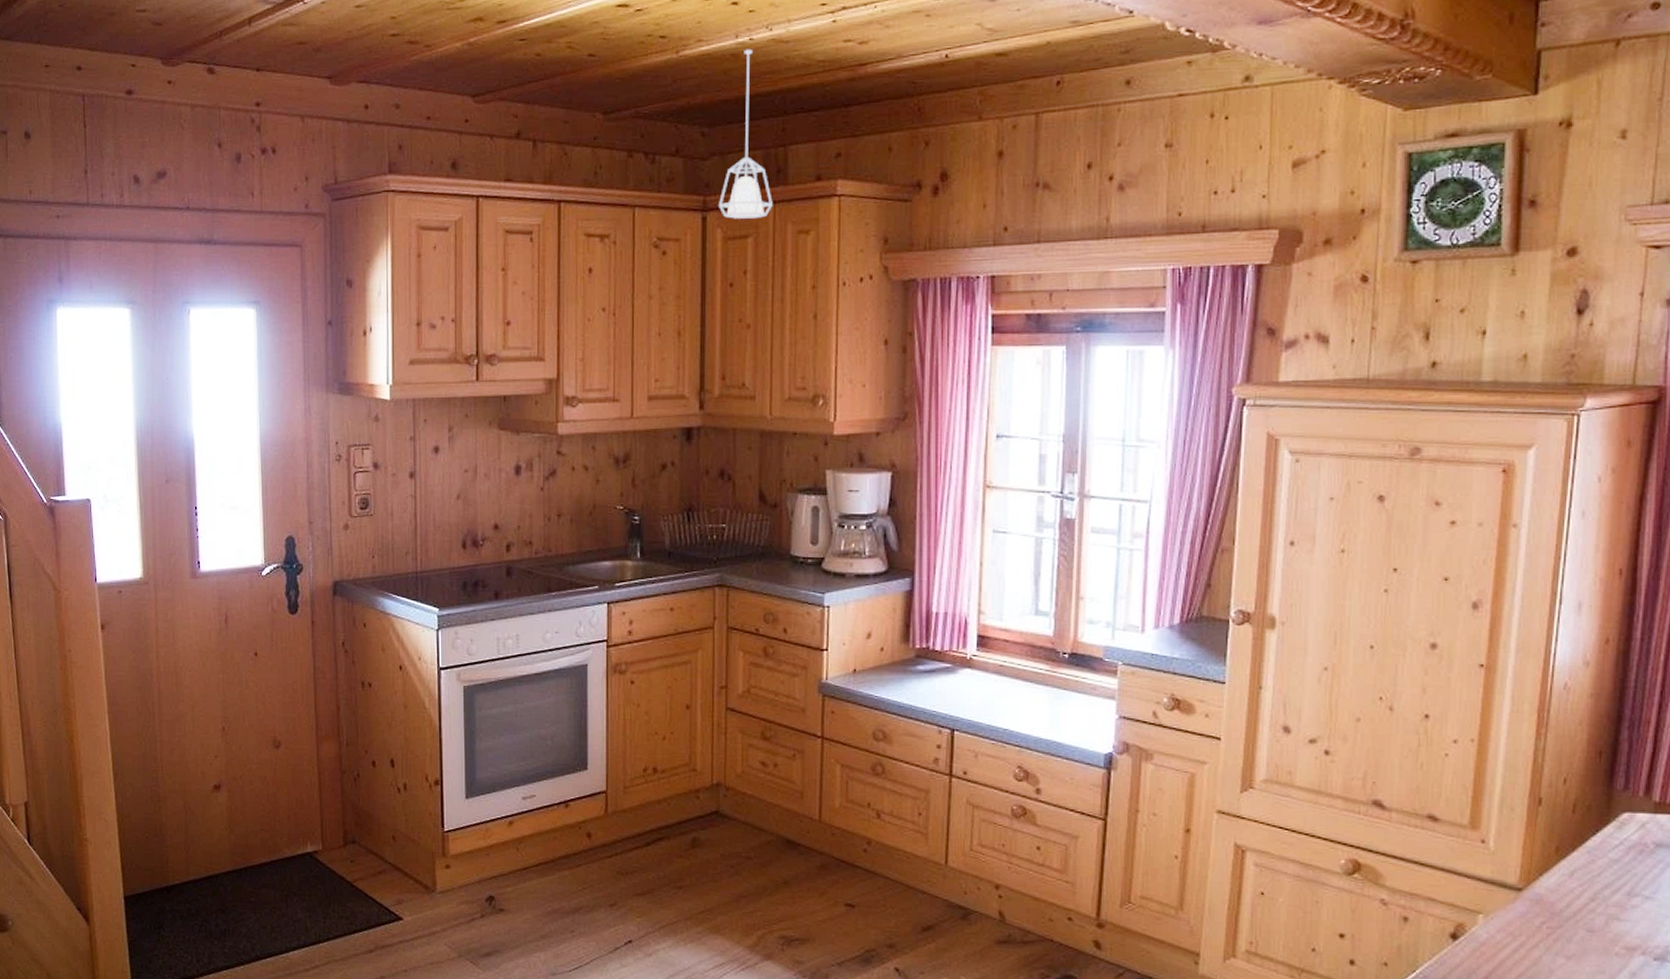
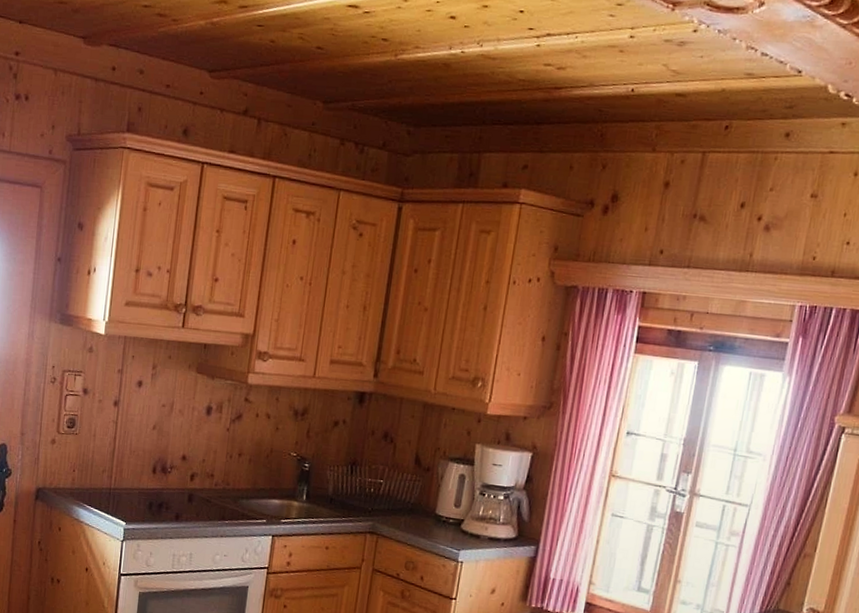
pendant lamp: present [719,48,773,219] -> none [414,60,462,215]

